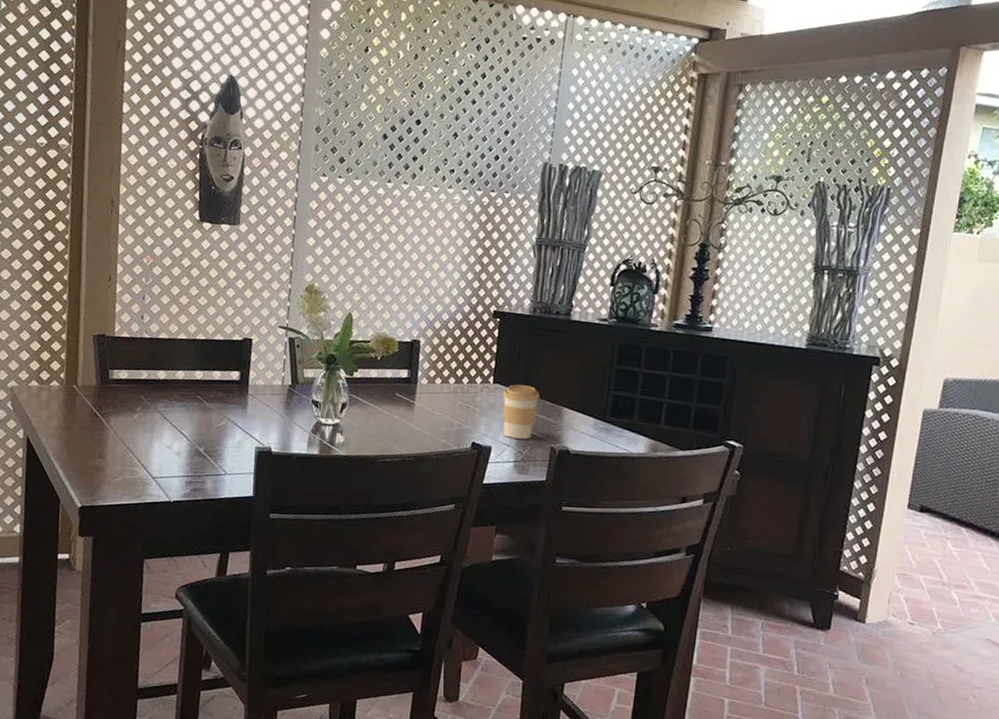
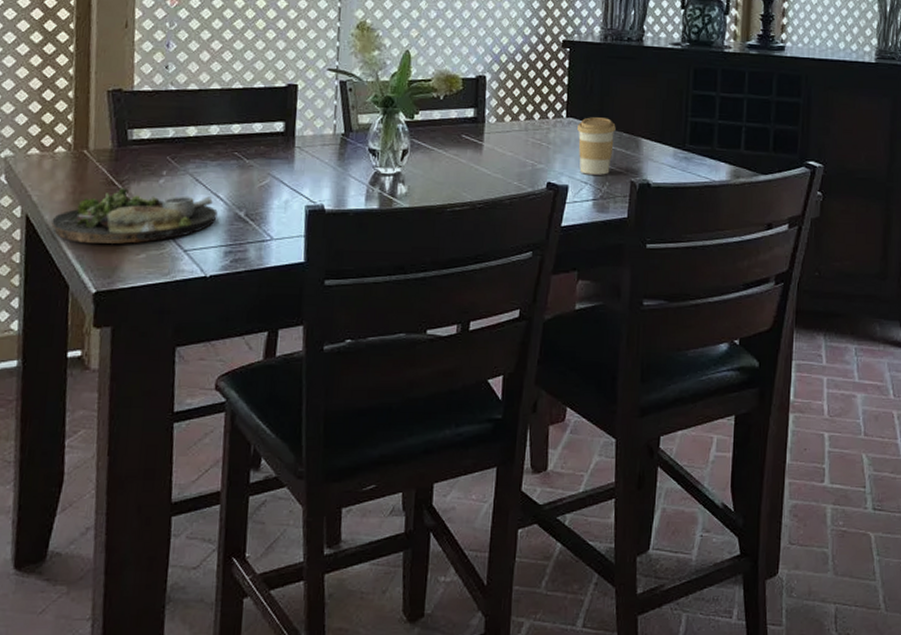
dinner plate: none [46,419,181,468] -> present [50,188,218,244]

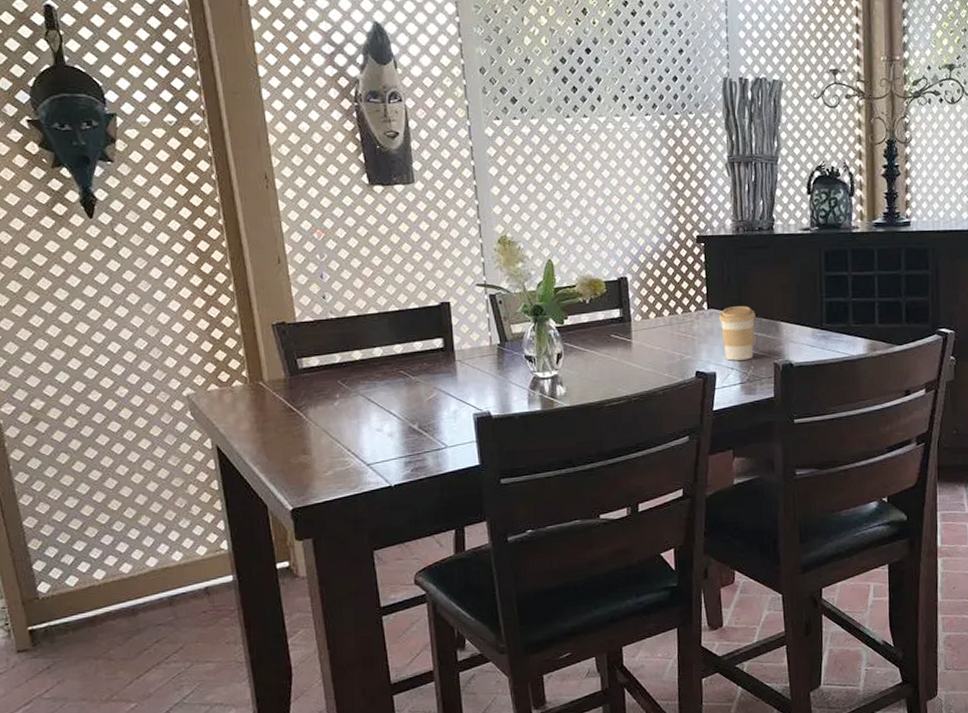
dinner plate: present [50,188,218,244] -> none [240,413,393,467]

